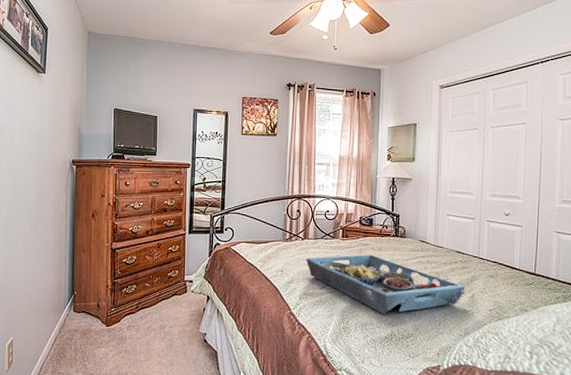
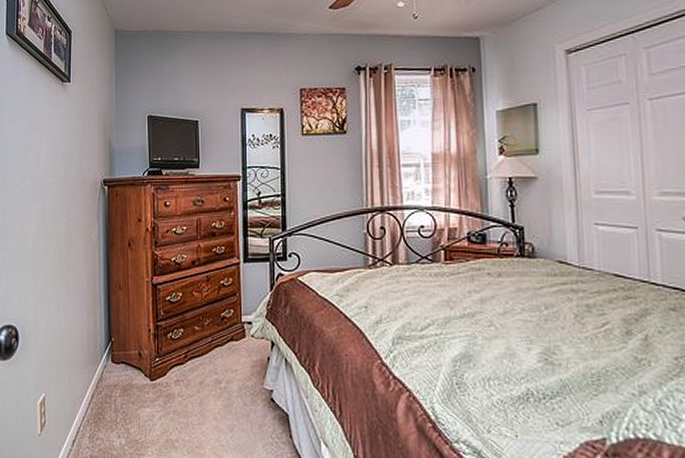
serving tray: present [306,254,465,315] -> none [397,282,634,365]

